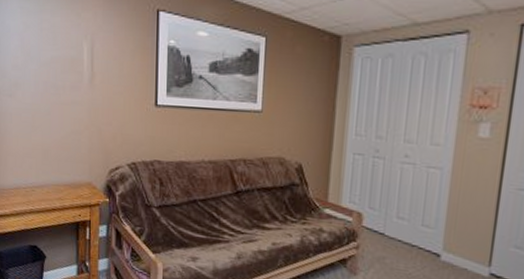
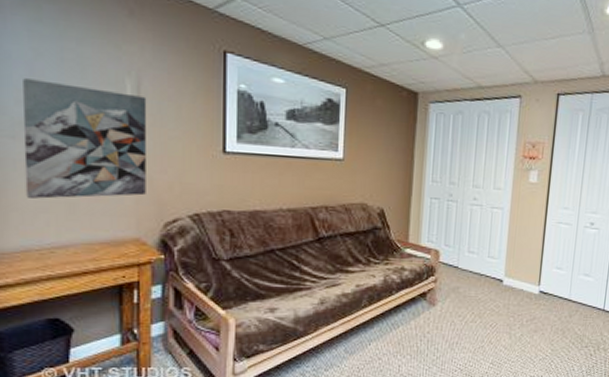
wall art: none [16,47,98,146] -> present [23,78,147,199]

